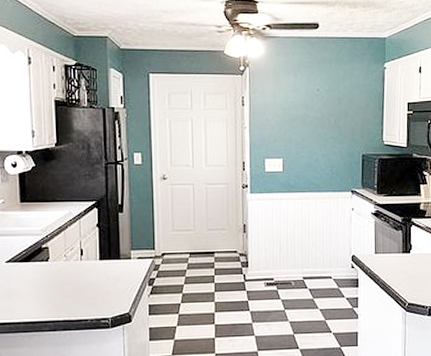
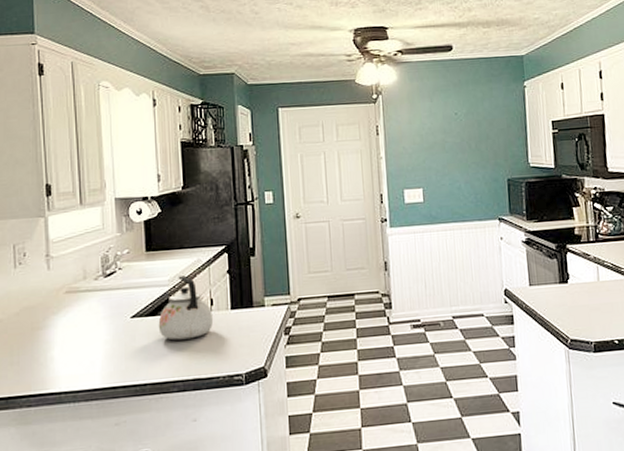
kettle: none [31,226,83,285] -> present [158,275,214,340]

